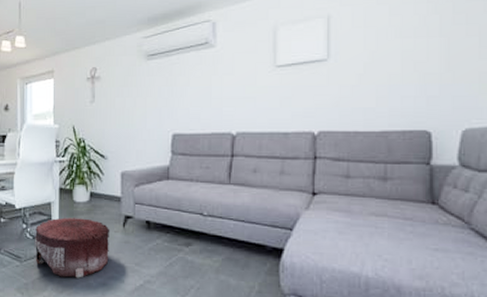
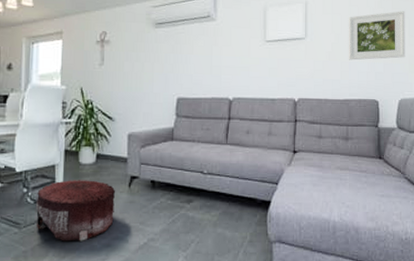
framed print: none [387,15,474,83] -> present [348,11,406,61]

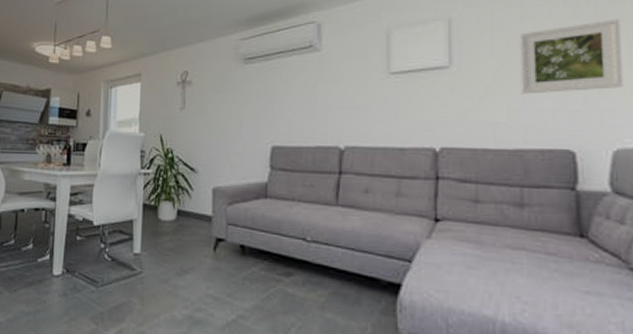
pouf: present [35,180,116,242] -> none [112,237,199,309]

